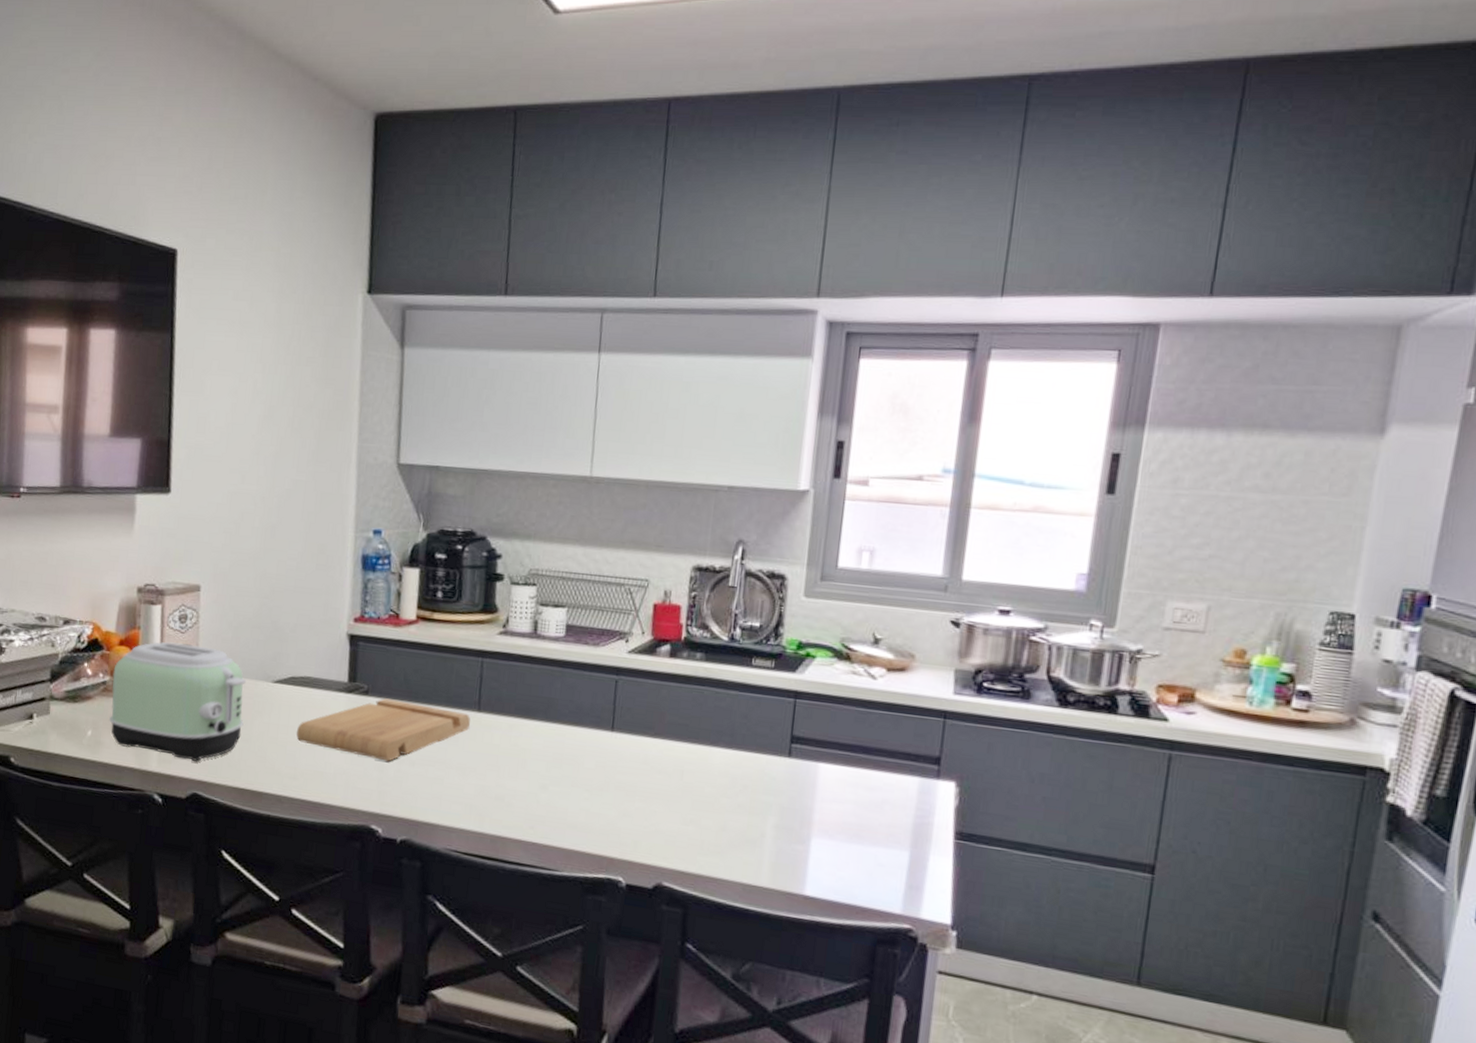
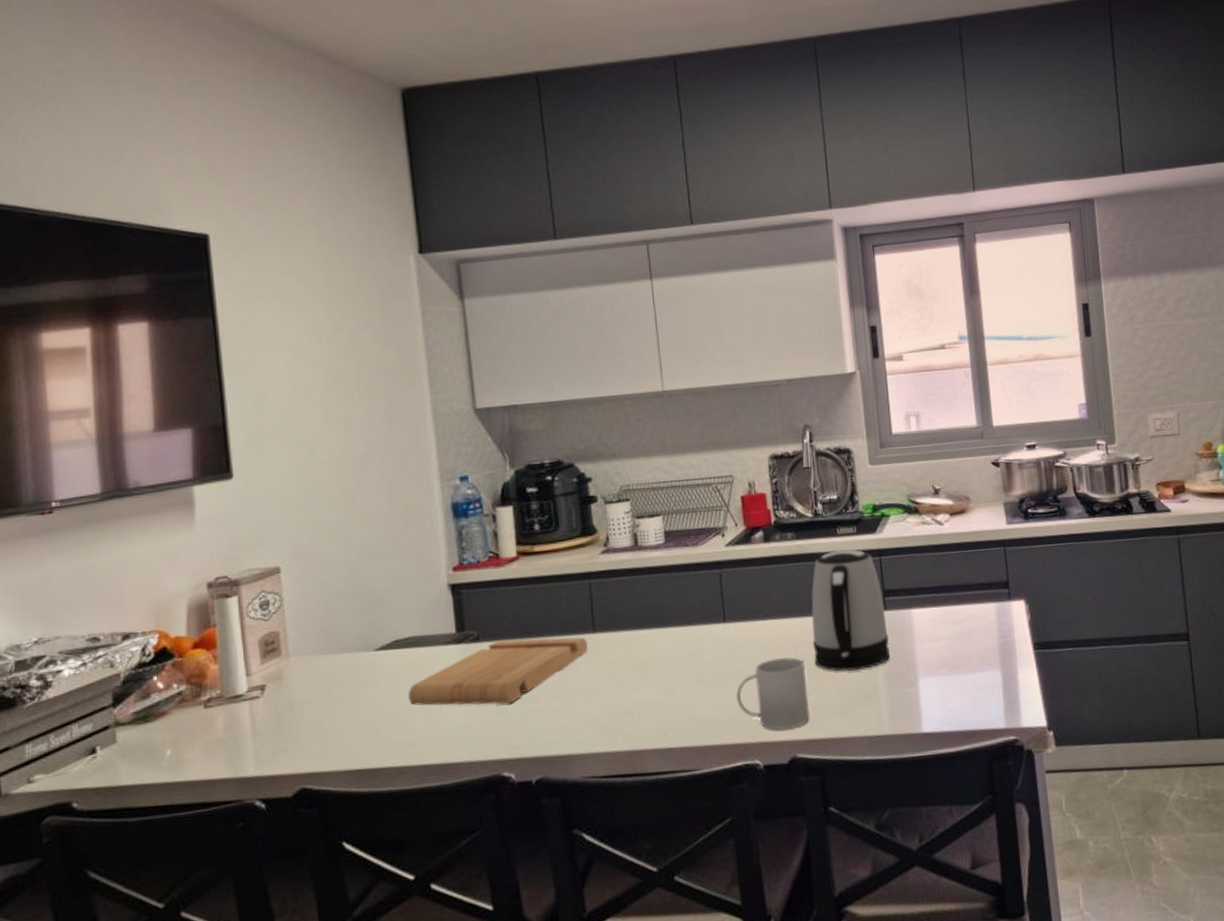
toaster: present [108,641,247,762] -> none [189,629,349,758]
mug: none [609,779,689,855] -> present [735,656,810,730]
kettle: none [700,682,790,814] -> present [811,549,890,672]

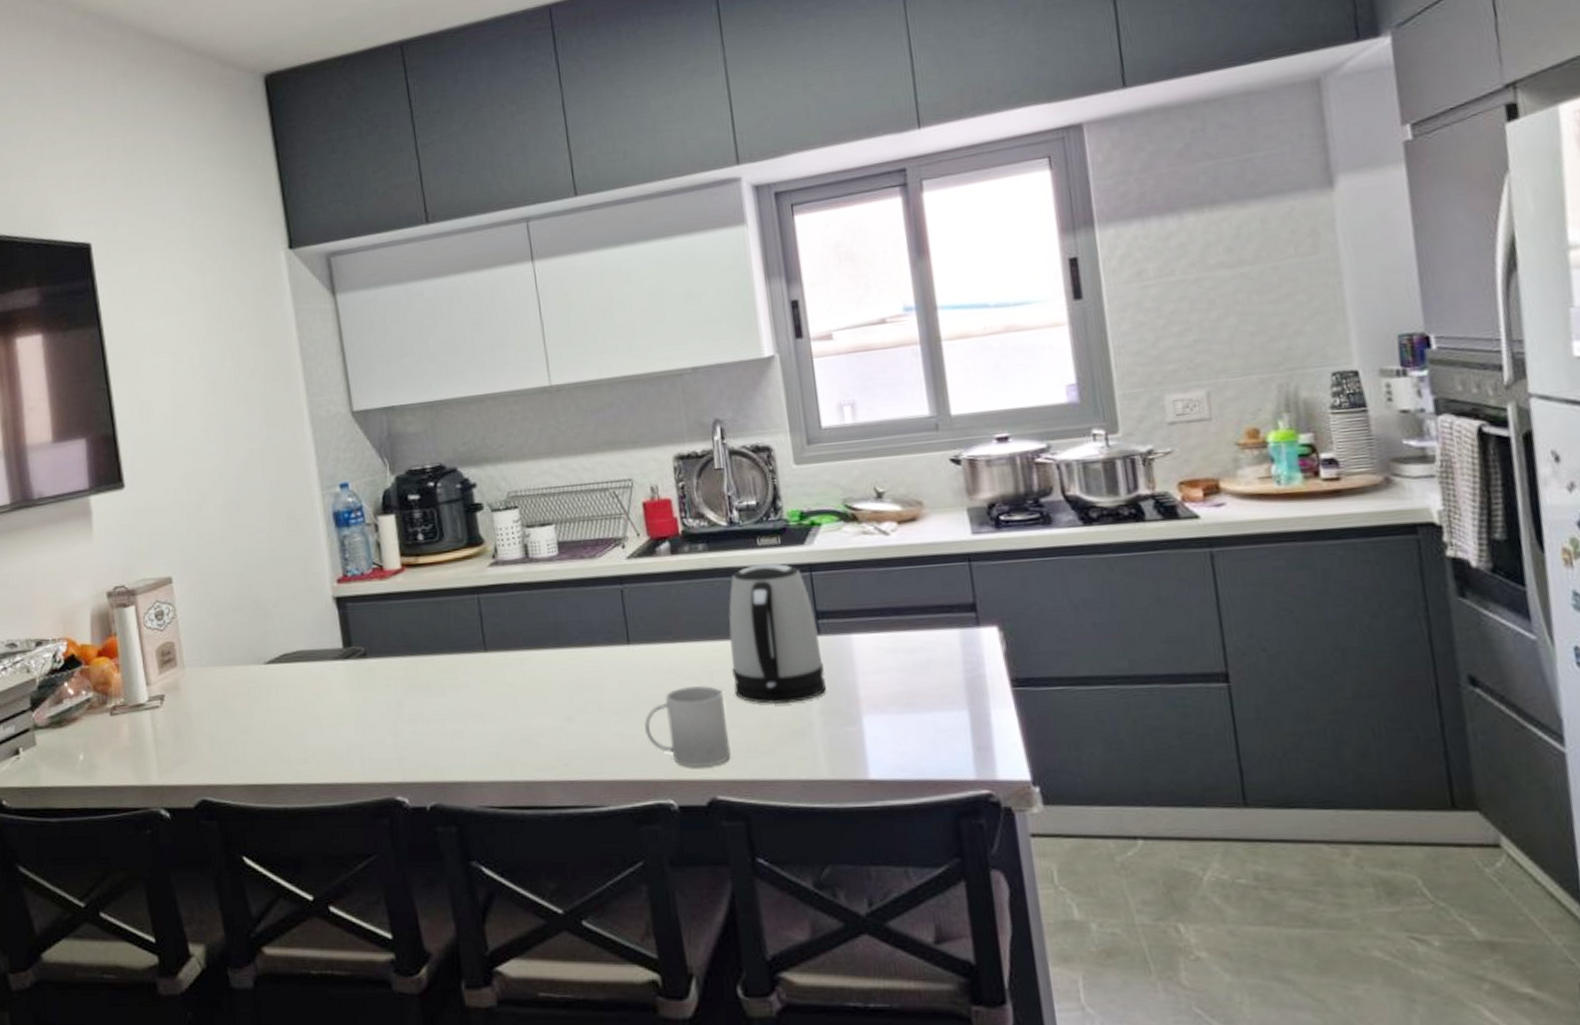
cutting board: present [409,637,588,706] -> none [299,655,480,725]

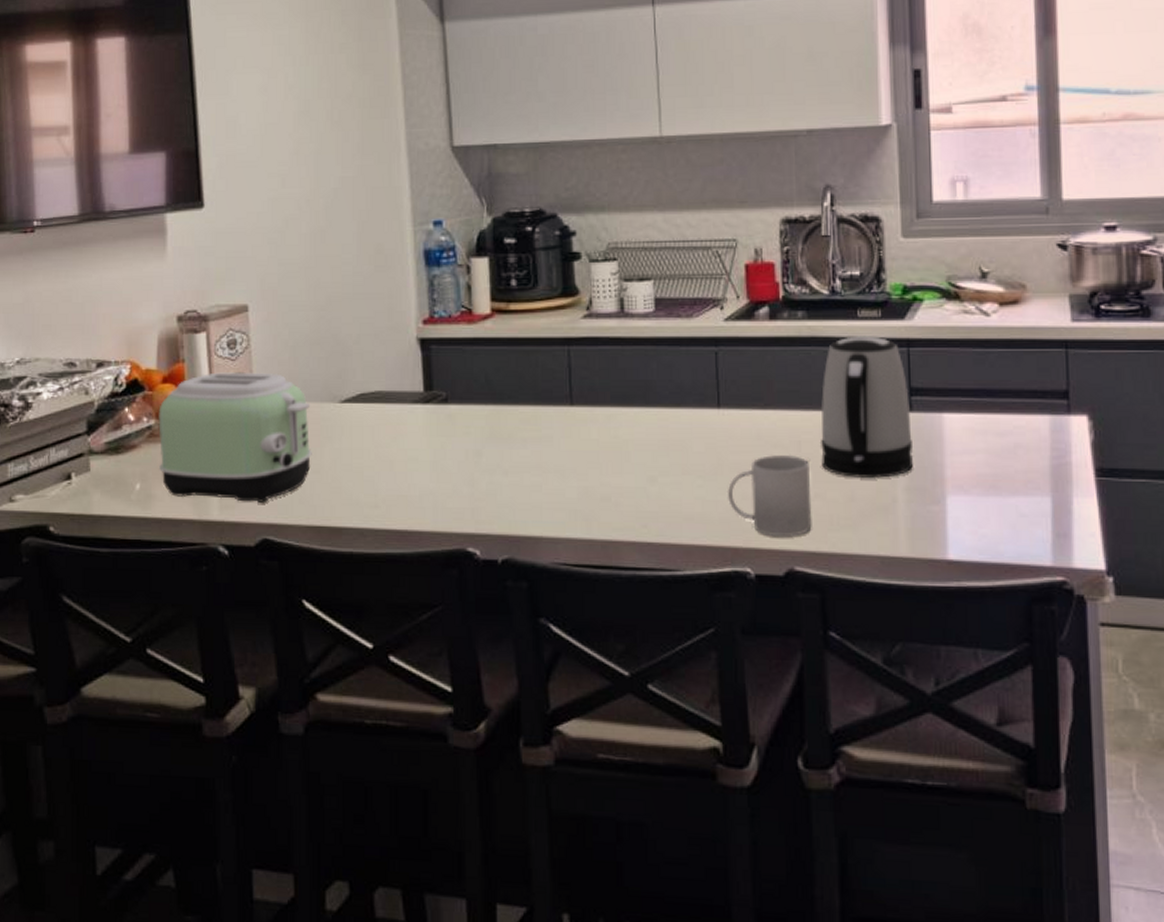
toaster: none [96,640,242,766] -> present [158,372,312,502]

